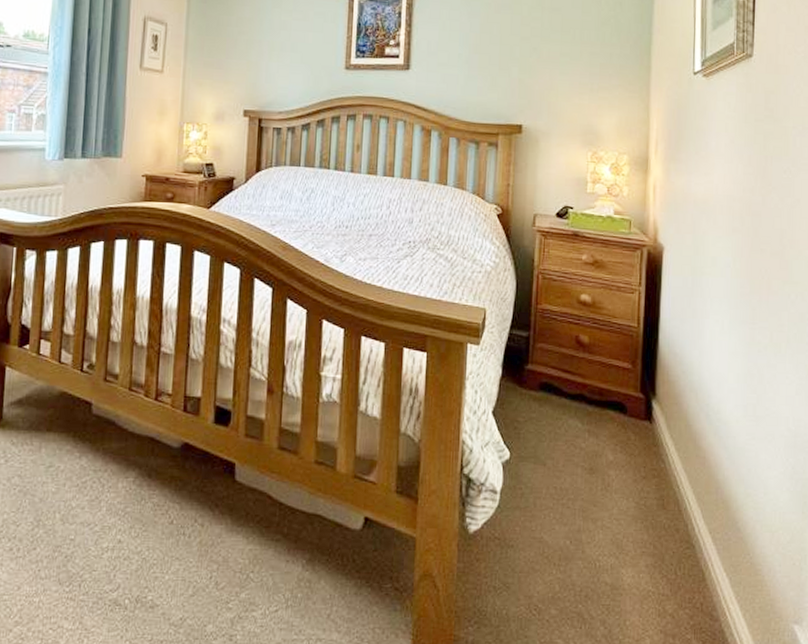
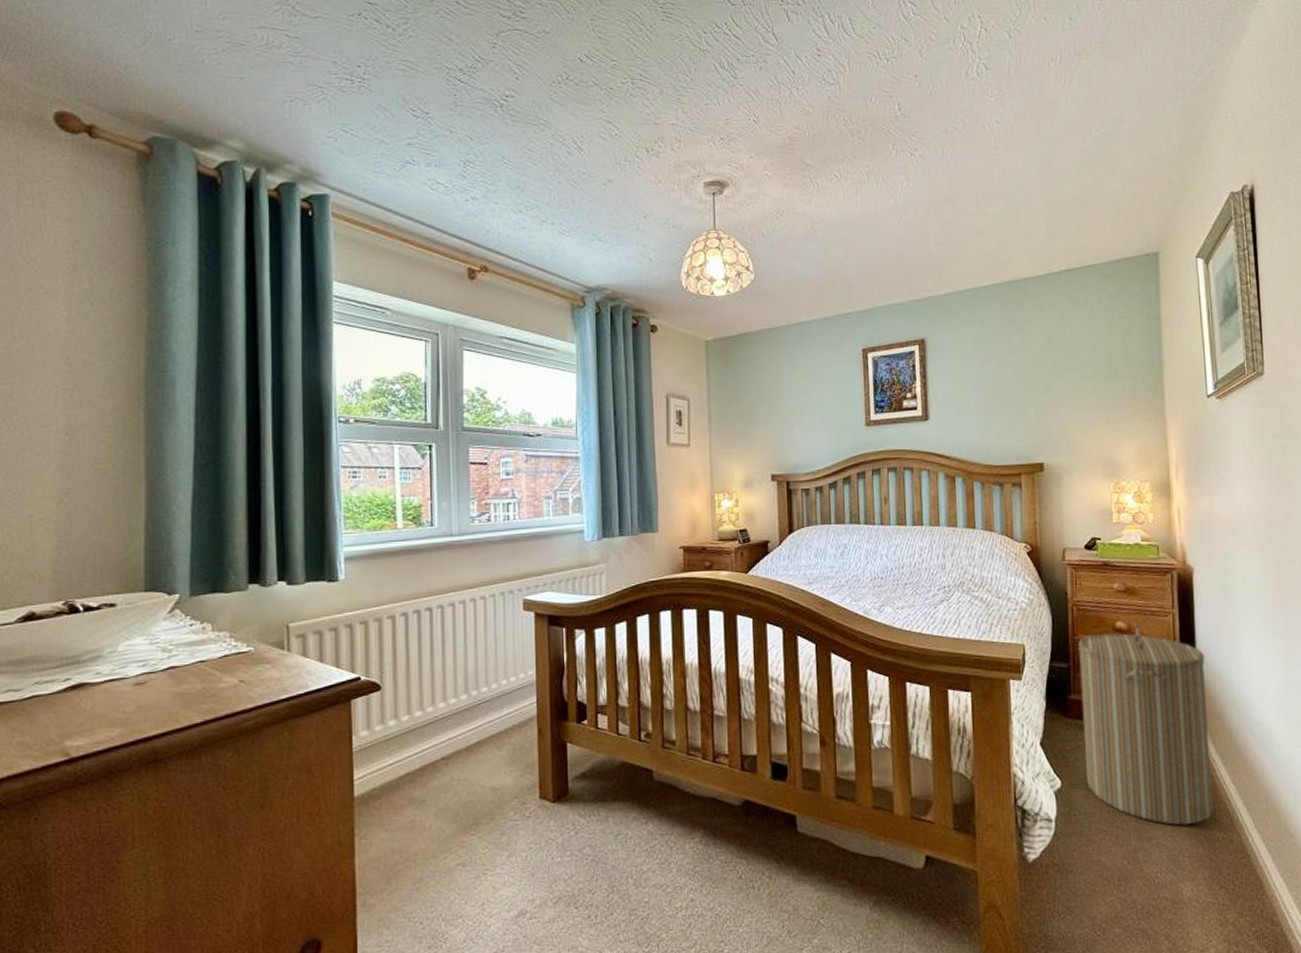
laundry hamper: none [536,296,667,509] -> present [1078,622,1214,826]

